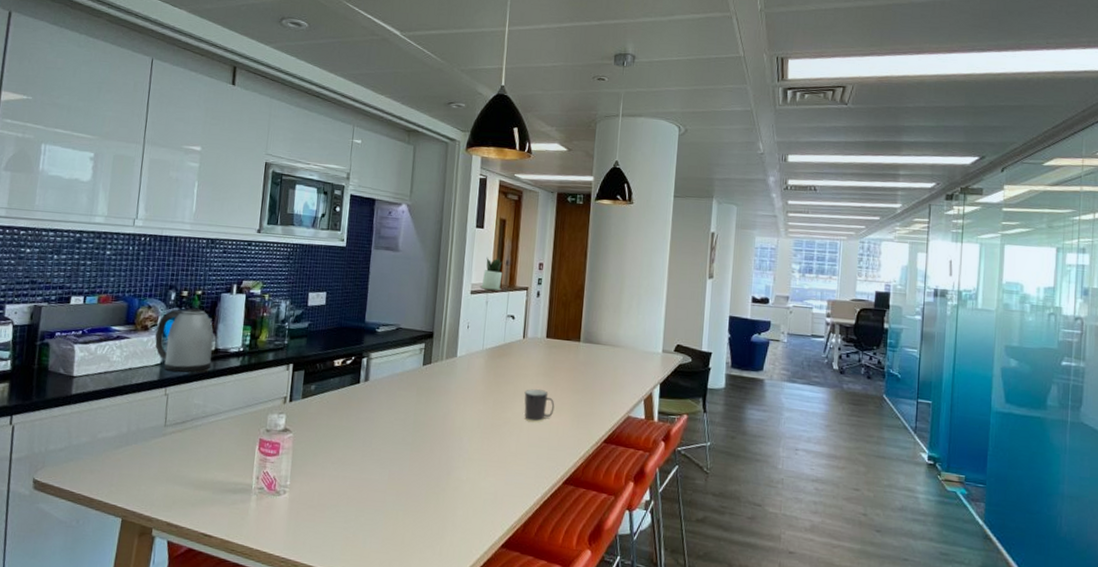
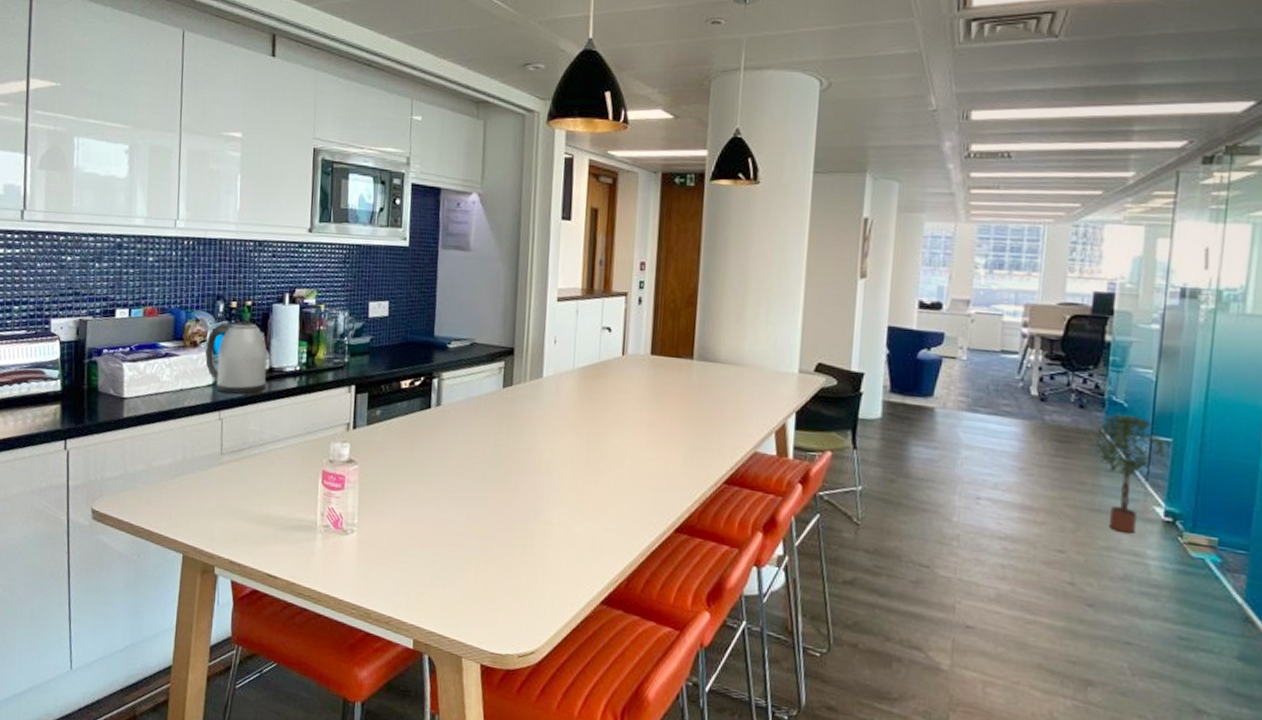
planter: present [480,257,503,292] -> none [568,255,596,298]
mug: present [524,389,555,423] -> none [624,417,663,459]
potted tree: none [879,383,928,474] -> present [1095,413,1166,533]

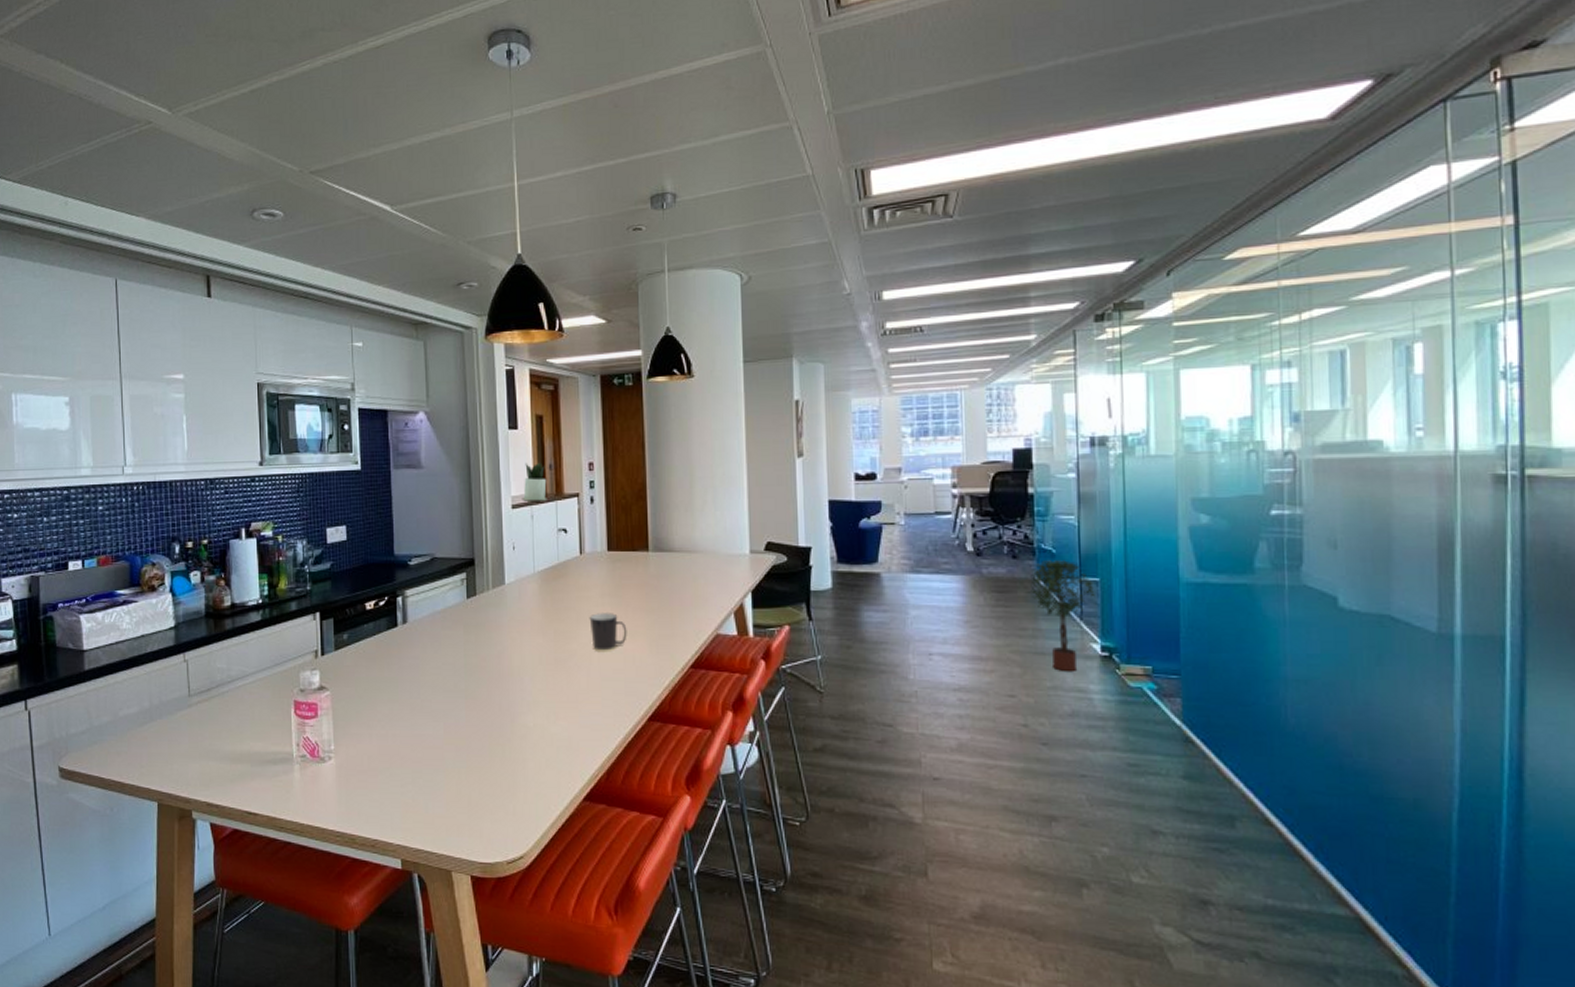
kettle: present [205,321,267,394] -> none [165,561,230,634]
planter: none [568,255,596,298] -> present [522,462,547,502]
mug: none [624,417,663,459] -> present [589,613,627,652]

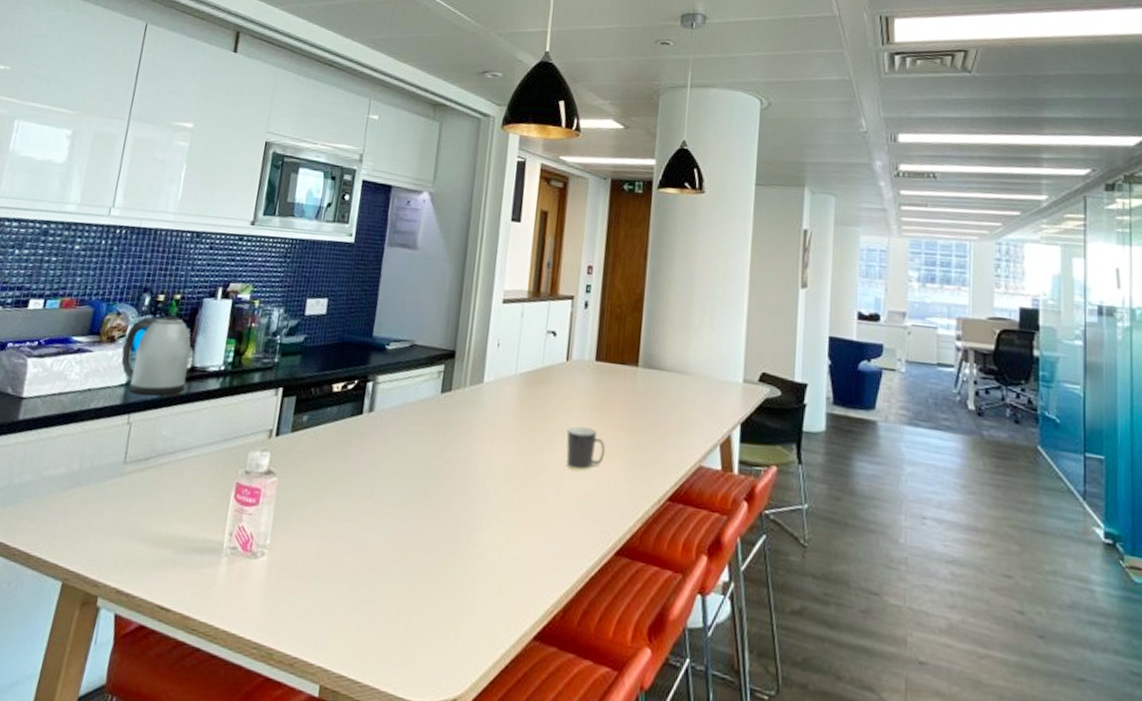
kettle: none [165,561,230,634] -> present [121,316,191,396]
planter: present [522,462,547,502] -> none [514,257,543,301]
potted tree: present [1031,560,1095,671] -> none [1032,429,1100,557]

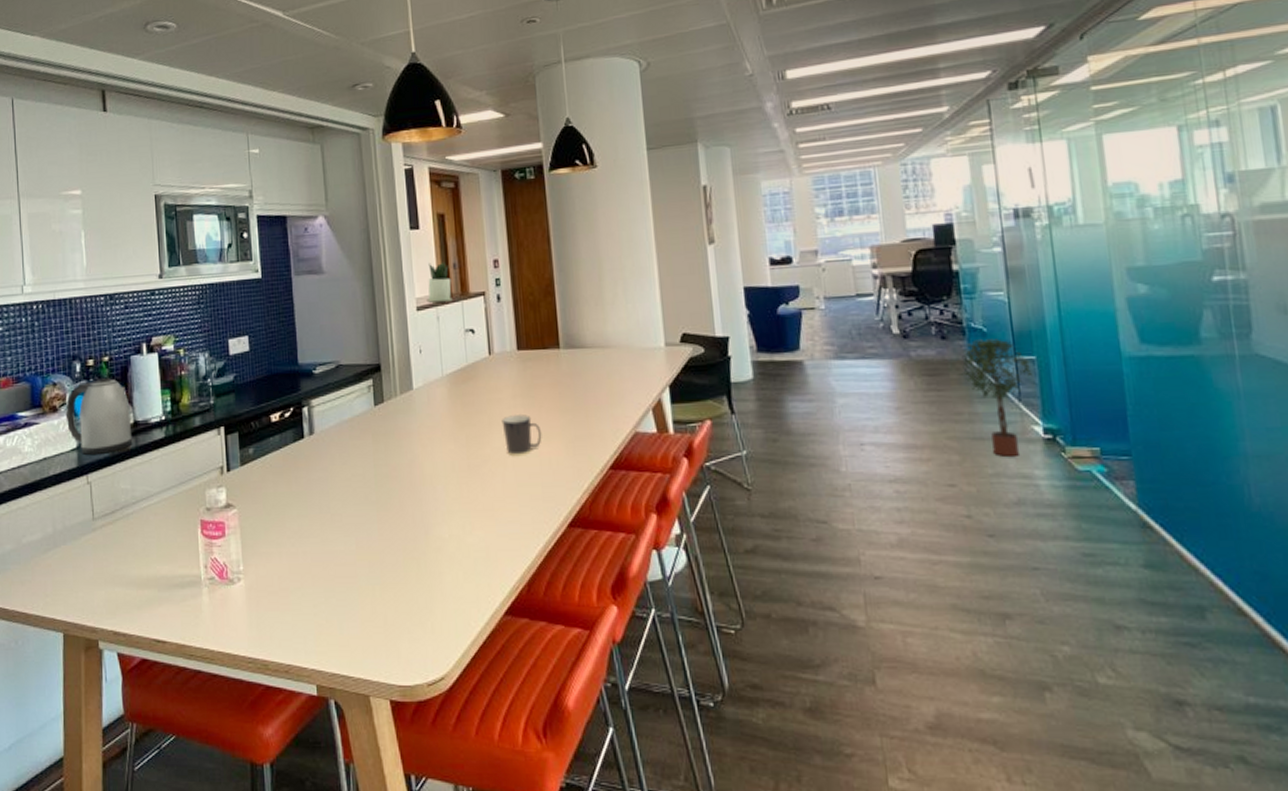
planter: none [514,257,543,301] -> present [426,261,453,304]
potted tree: none [1032,429,1100,557] -> present [962,339,1033,457]

